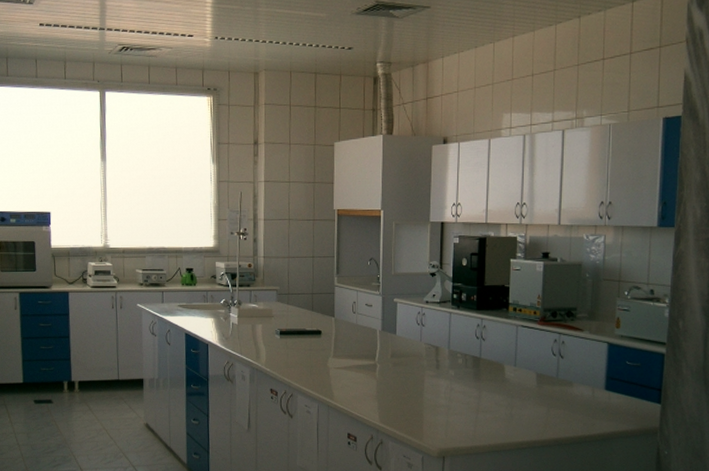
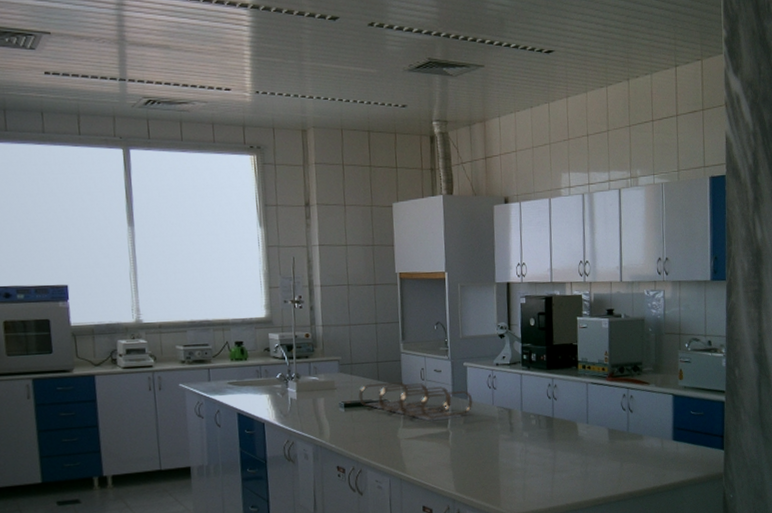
bottle rack: none [292,313,401,353] -> present [358,381,473,422]

